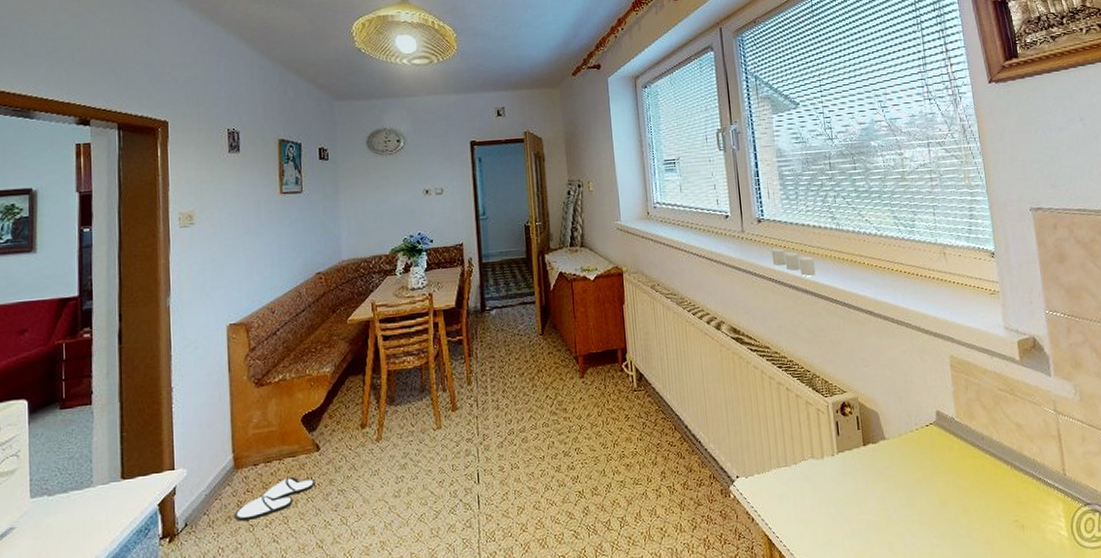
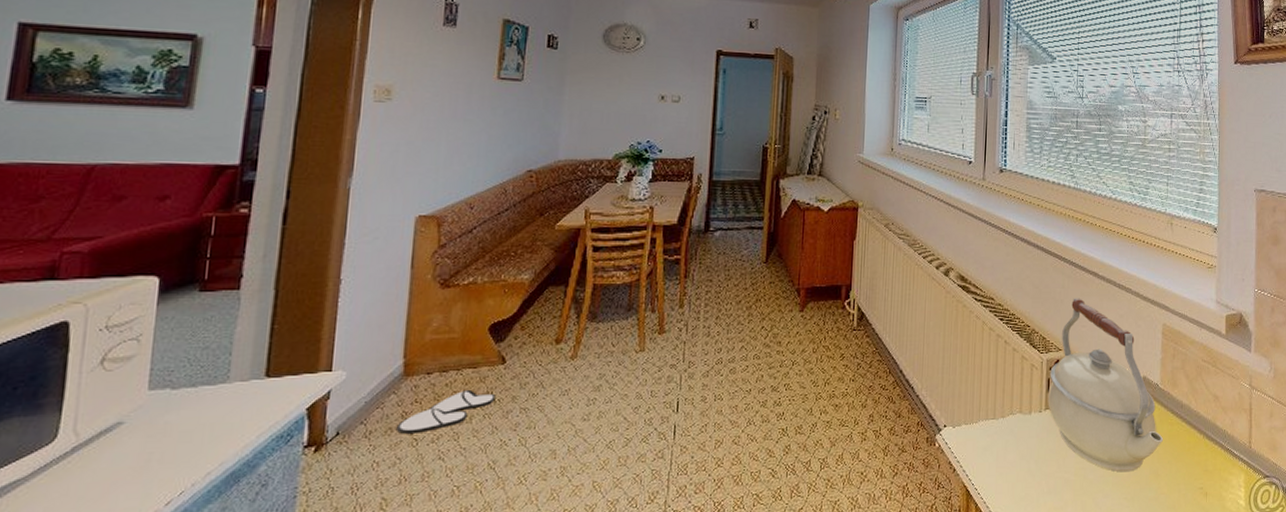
candle: present [771,248,816,277] -> none [1008,200,1050,232]
kettle: none [837,338,968,511] -> present [1047,298,1164,473]

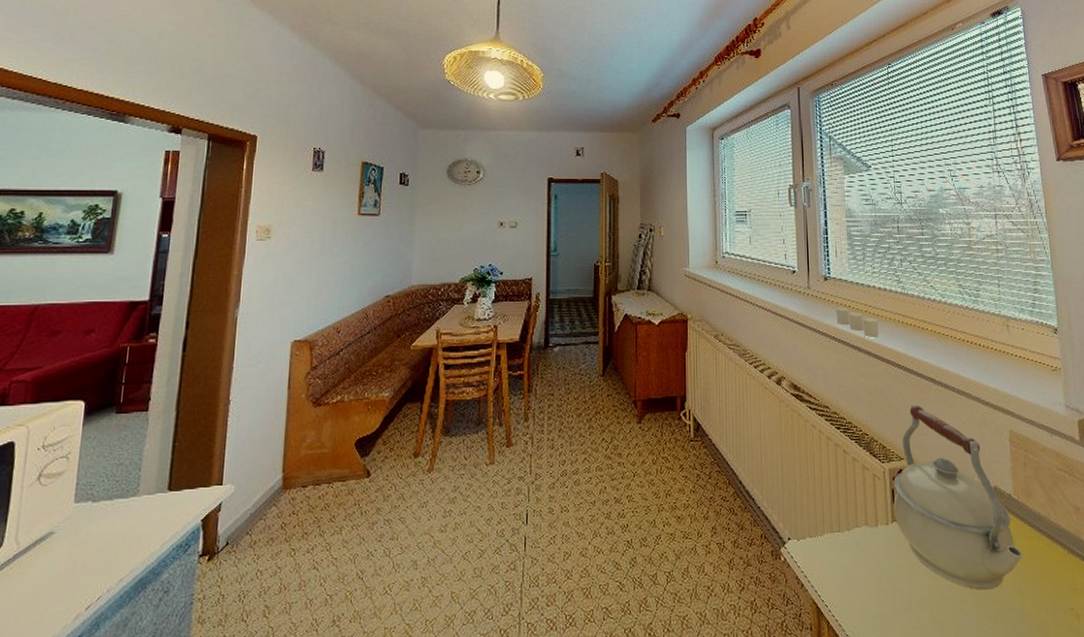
slippers: present [395,389,496,434] -> none [276,501,362,544]
candle: none [1008,200,1050,232] -> present [836,307,879,338]

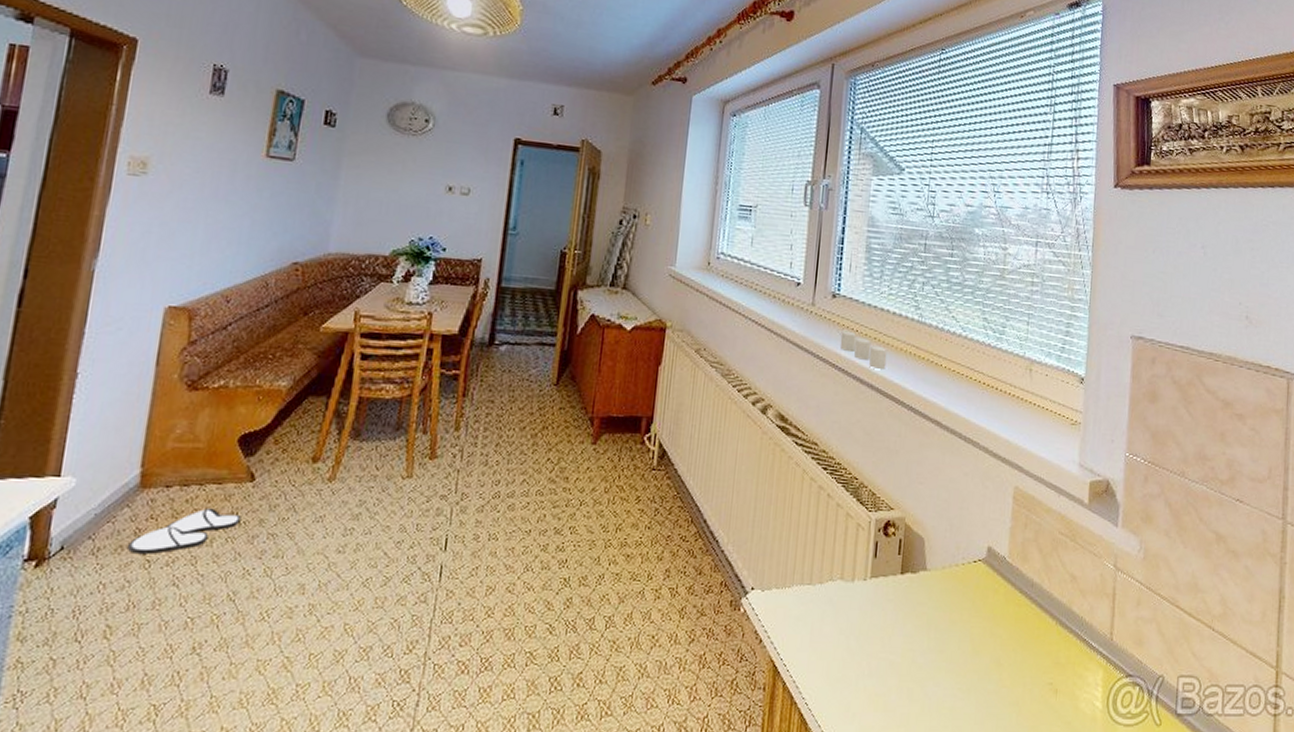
slippers: none [276,501,362,544] -> present [127,507,242,554]
kettle: present [893,404,1024,590] -> none [874,449,1009,658]

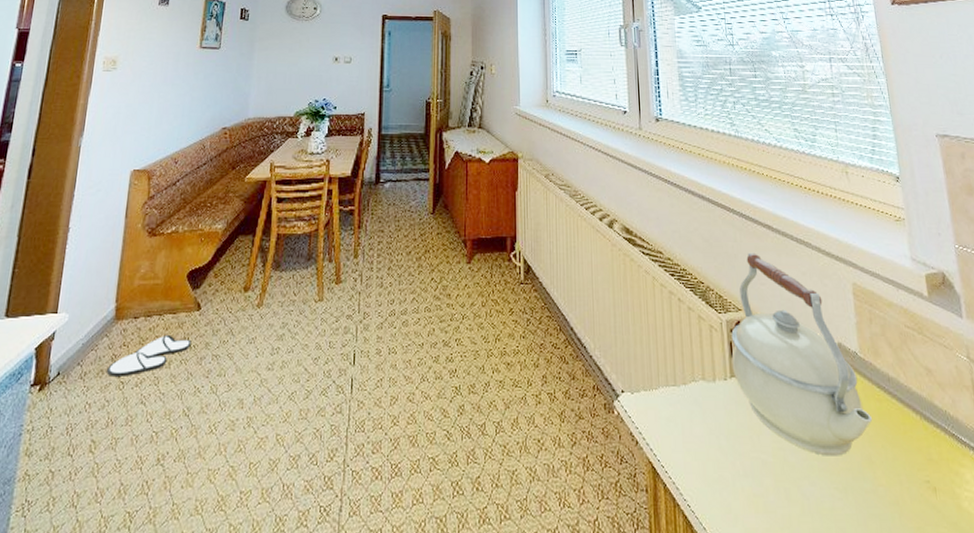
candle: present [839,330,888,371] -> none [668,149,713,182]
kettle: none [874,449,1009,658] -> present [731,253,873,456]

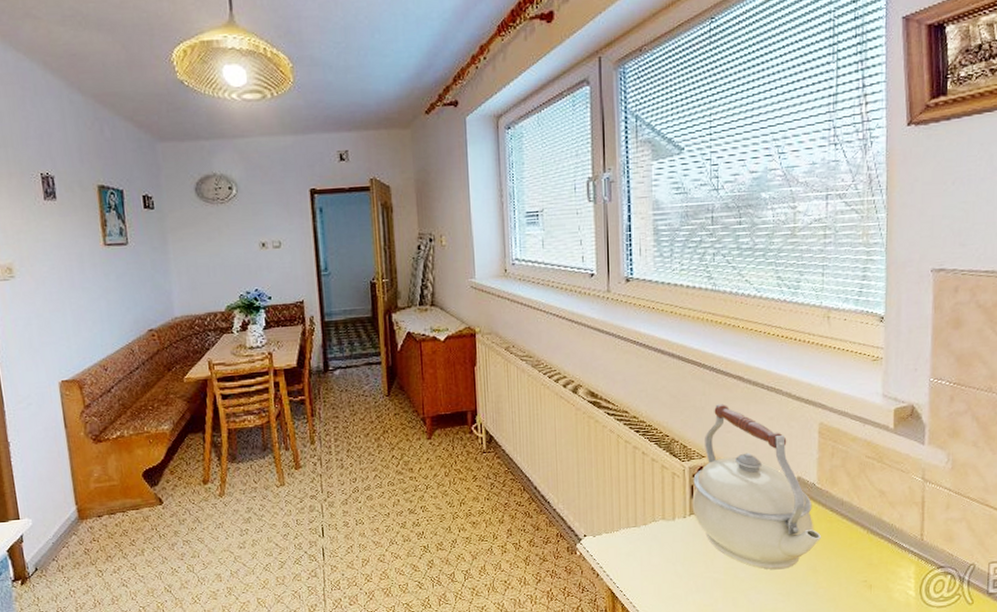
slippers: present [106,334,192,376] -> none [82,527,160,567]

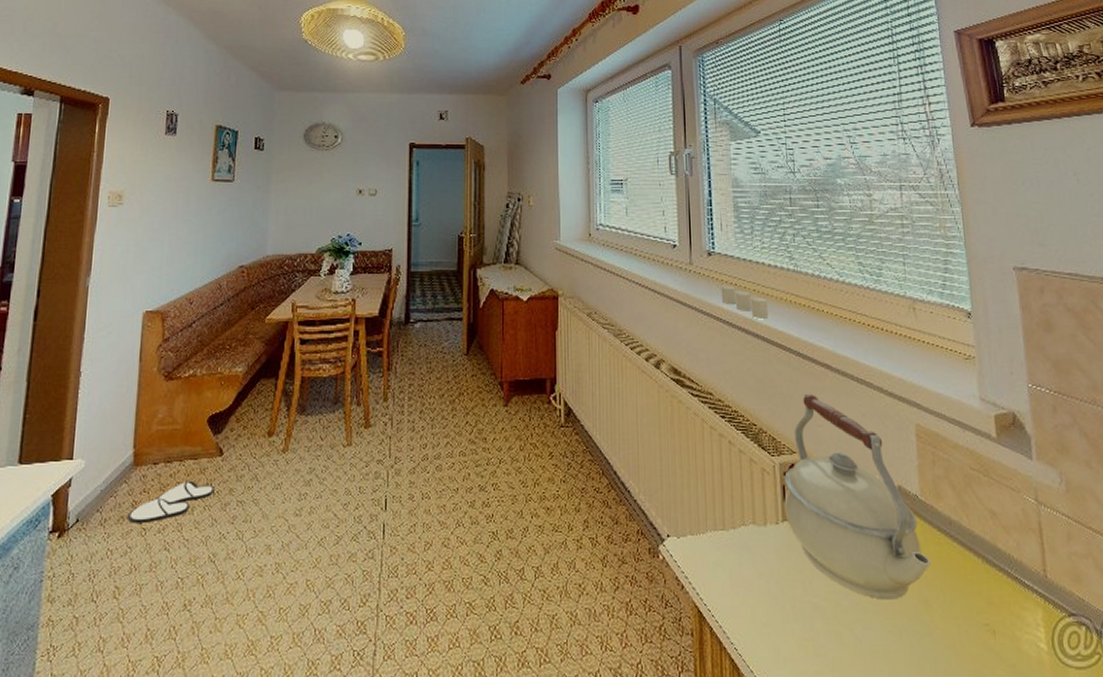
slippers: none [82,527,160,567] -> present [127,480,215,523]
candle: none [638,309,685,340] -> present [720,285,769,320]

